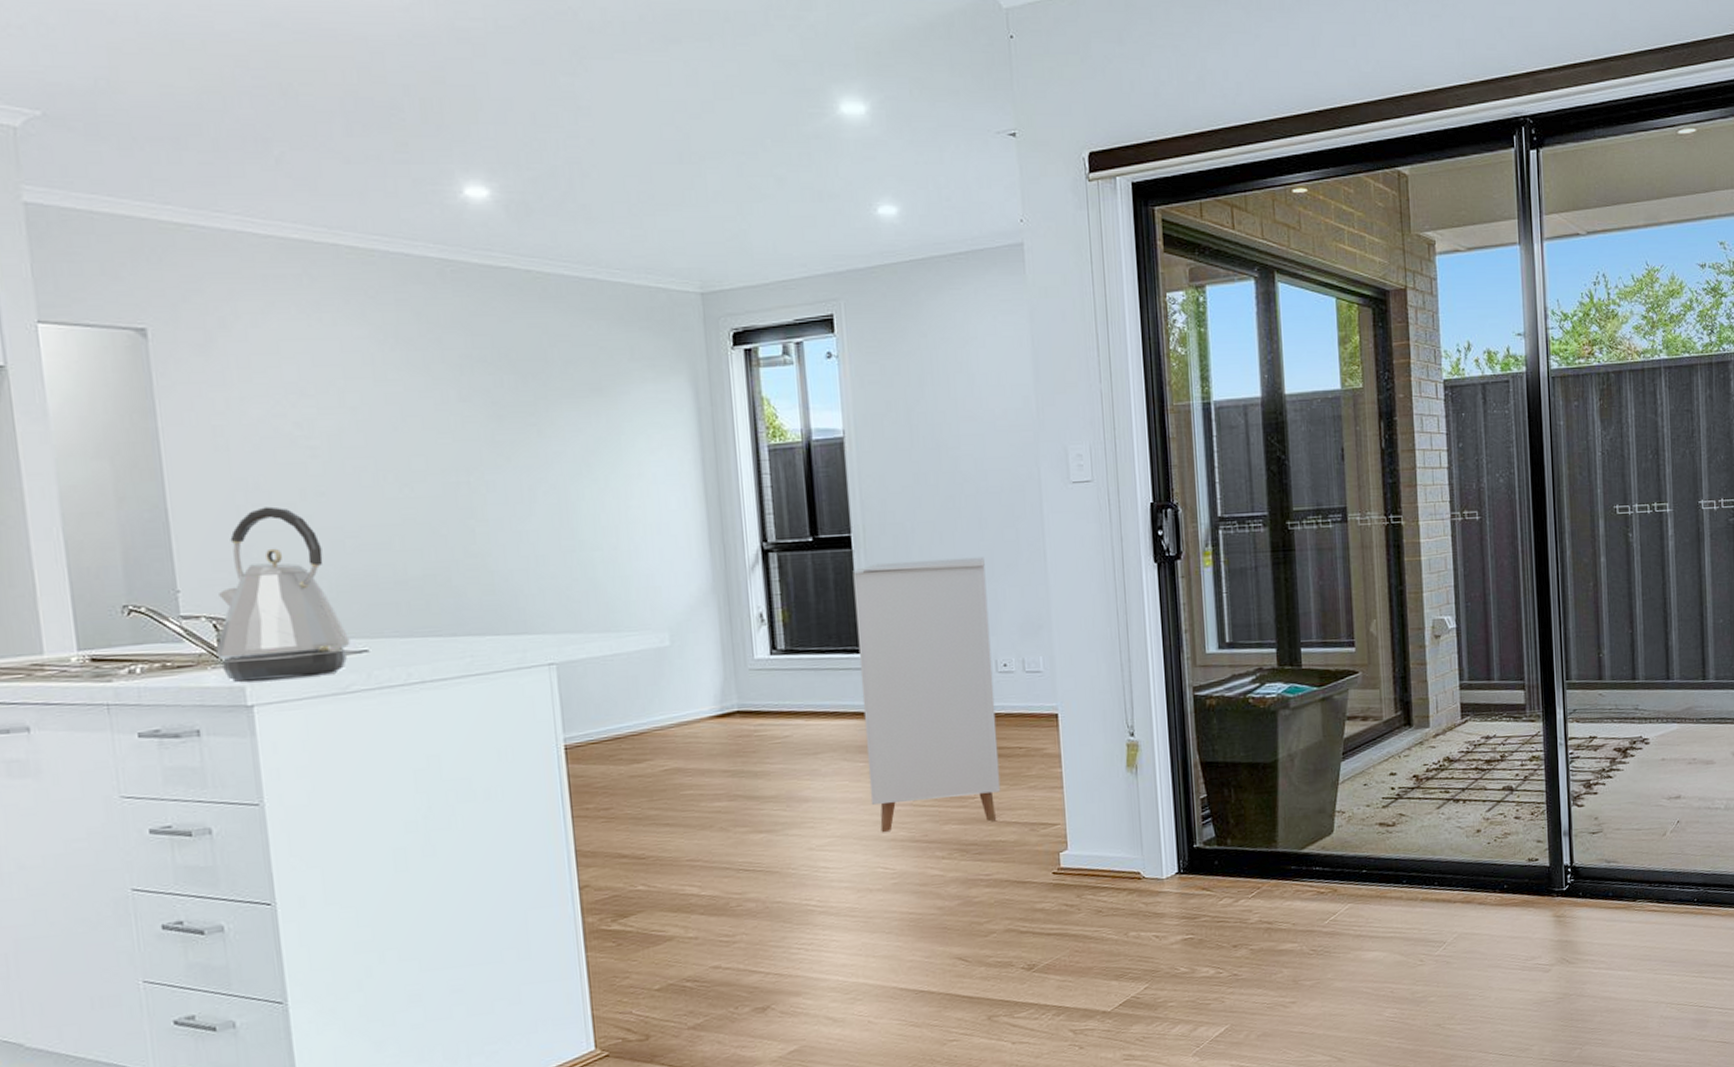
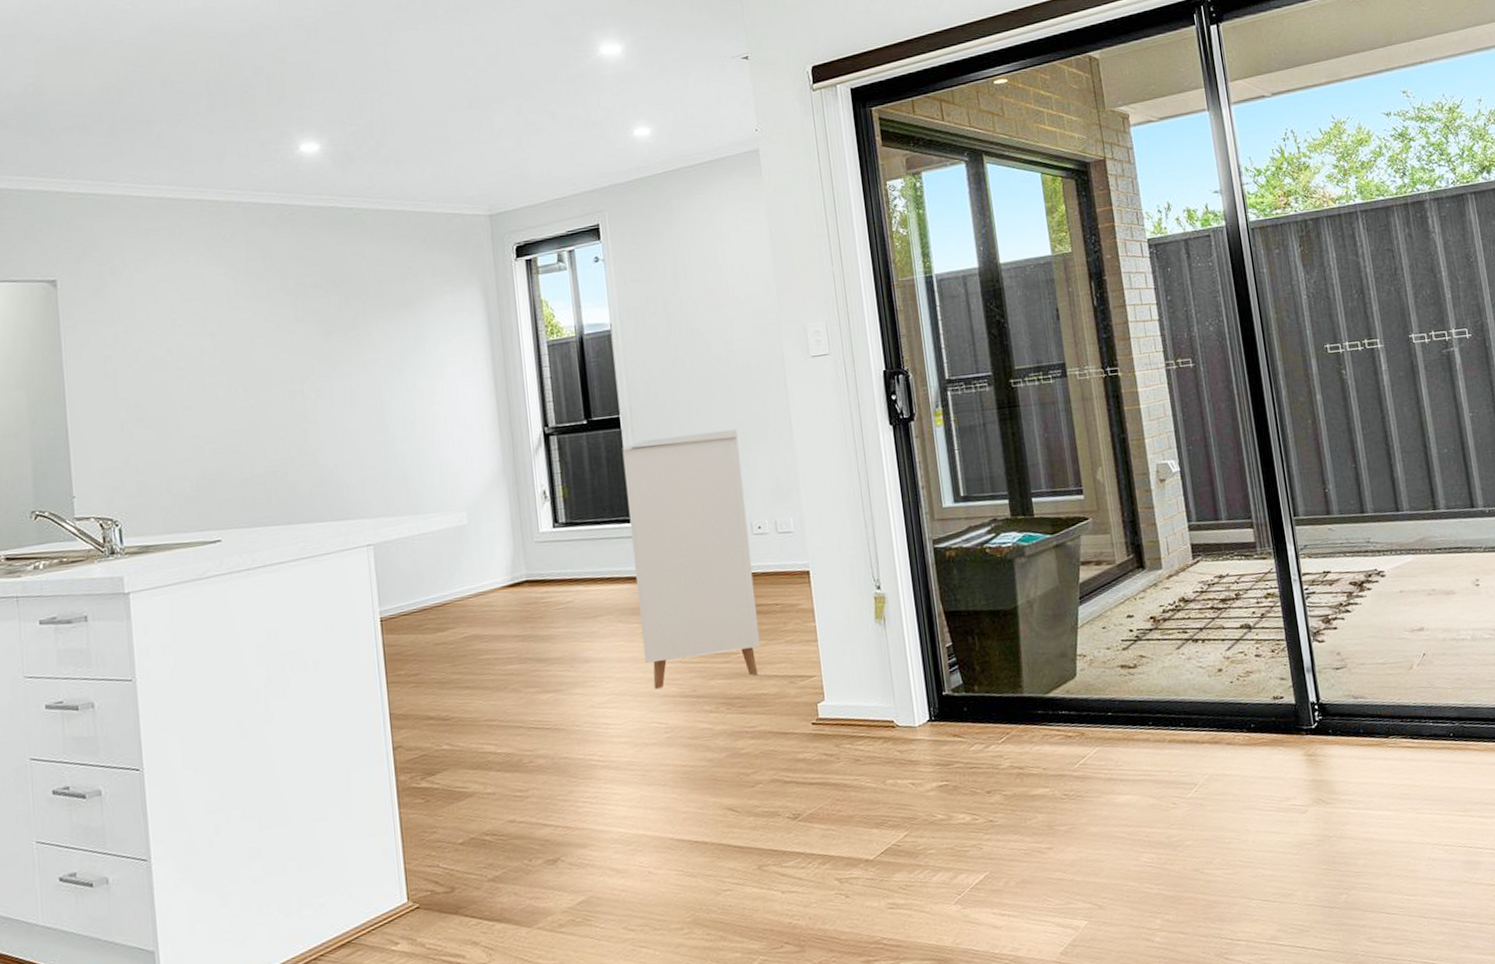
kettle: present [215,506,351,683] -> none [101,420,207,574]

